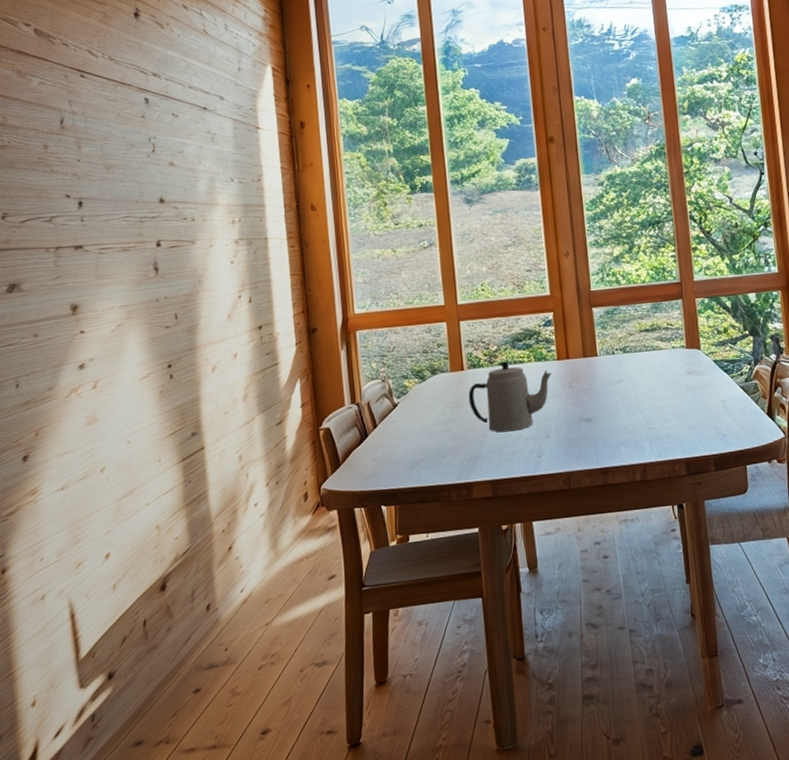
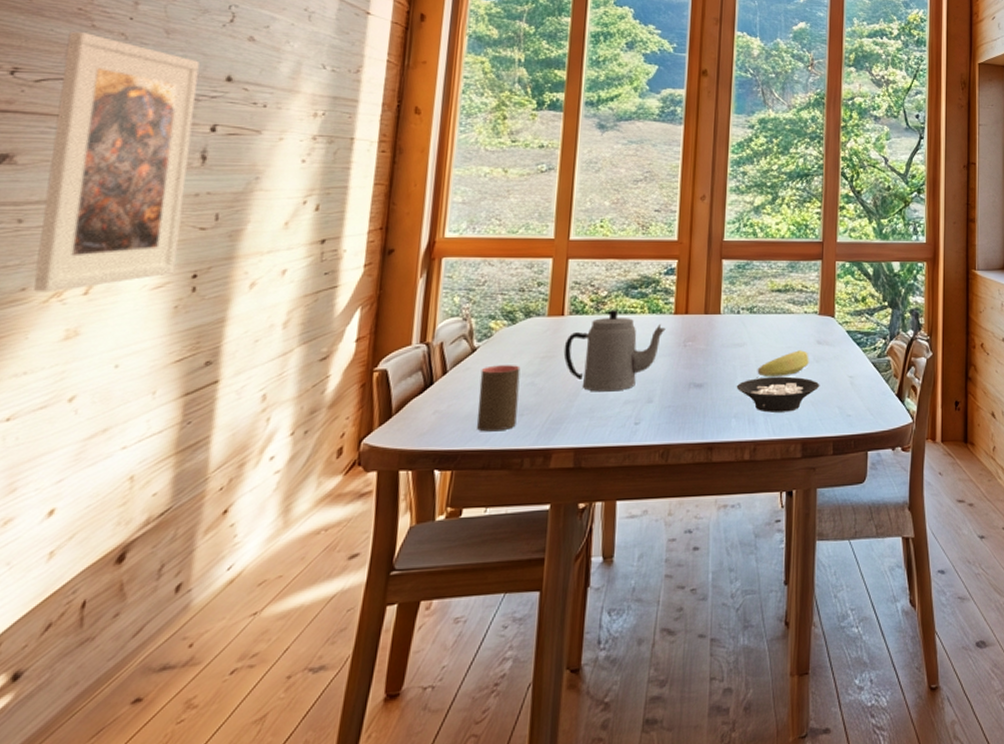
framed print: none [36,176,155,390] -> present [33,31,200,292]
cup: none [404,415,440,472] -> present [477,365,521,432]
cereal bowl: none [620,405,695,439] -> present [736,376,820,413]
banana: none [637,381,683,408] -> present [757,350,809,377]

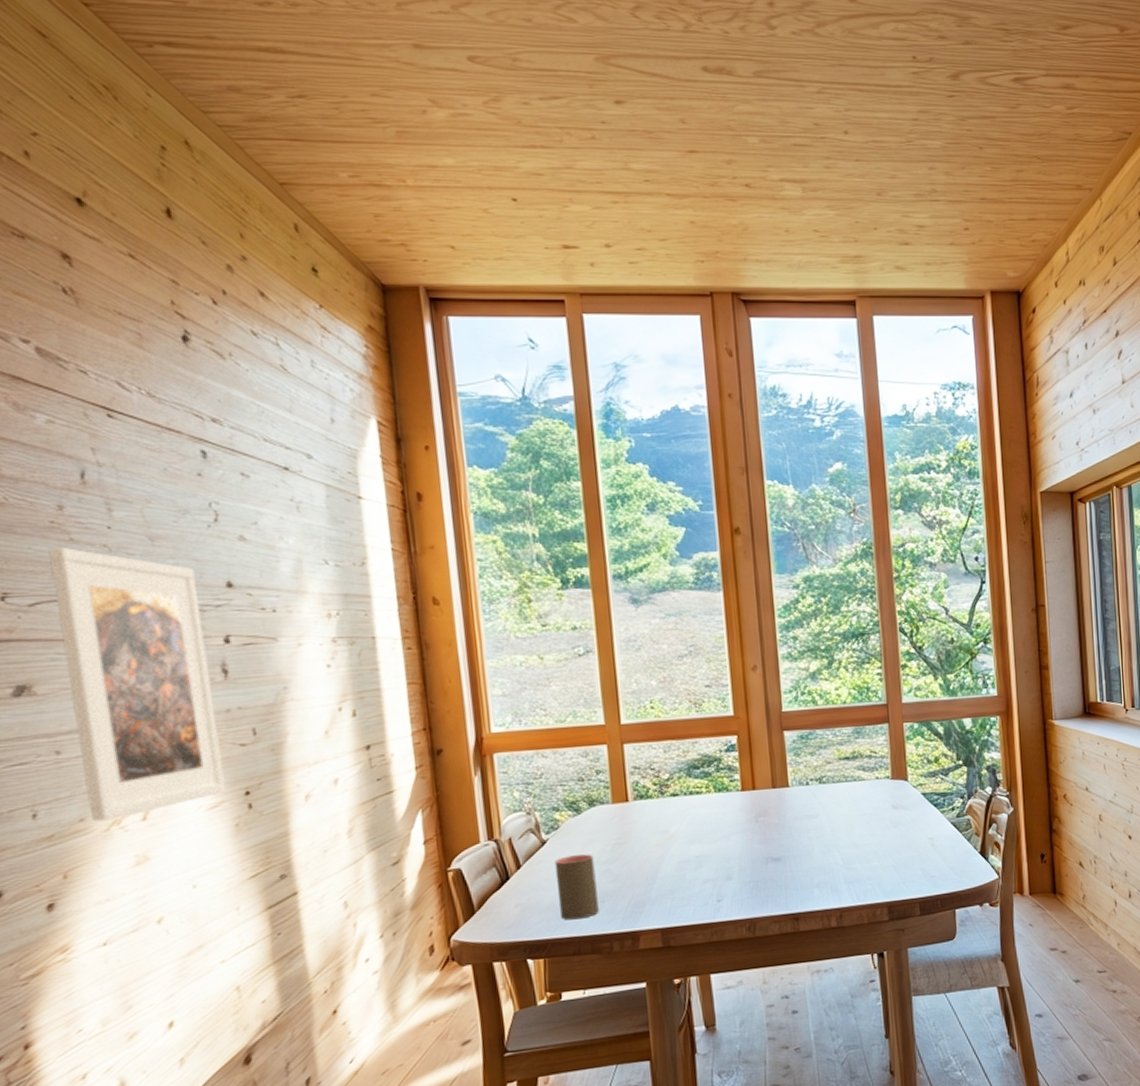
teapot: present [563,310,666,392] -> none [633,791,735,874]
cereal bowl: present [736,376,820,413] -> none [814,843,900,880]
banana: present [757,350,809,377] -> none [834,816,887,846]

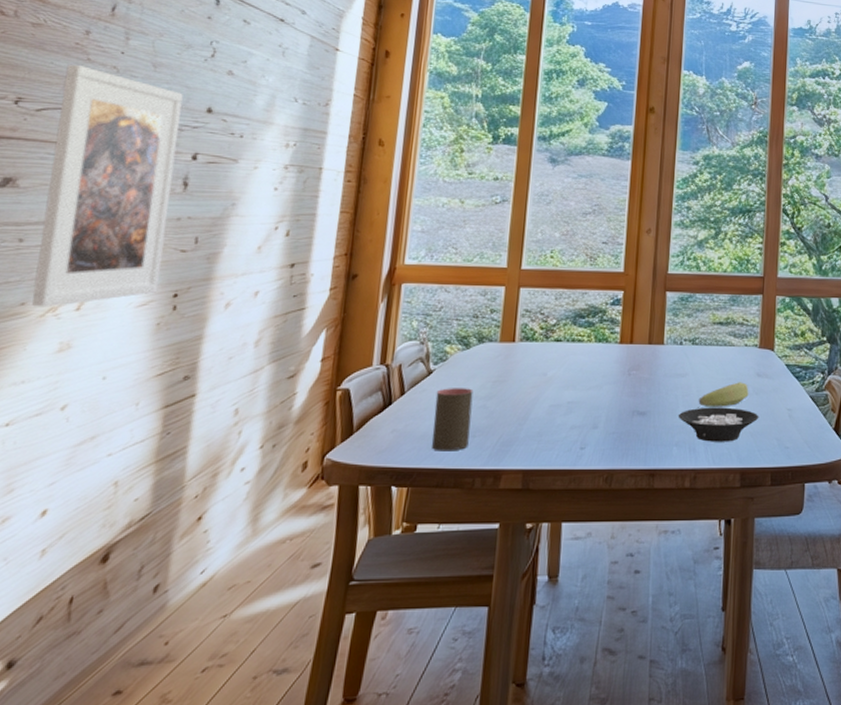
cereal bowl: none [814,843,900,880] -> present [678,407,759,442]
banana: none [834,816,887,846] -> present [698,382,749,407]

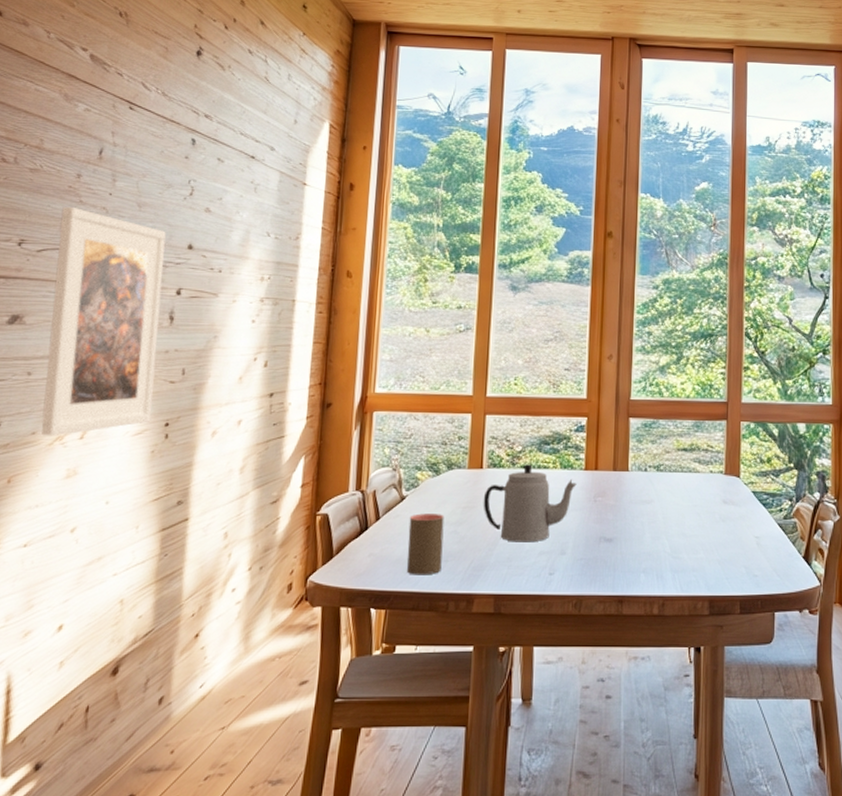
teapot: none [514,337,611,417] -> present [483,464,577,543]
cereal bowl: present [678,407,759,442] -> none [644,534,727,569]
banana: present [698,382,749,407] -> none [664,509,715,534]

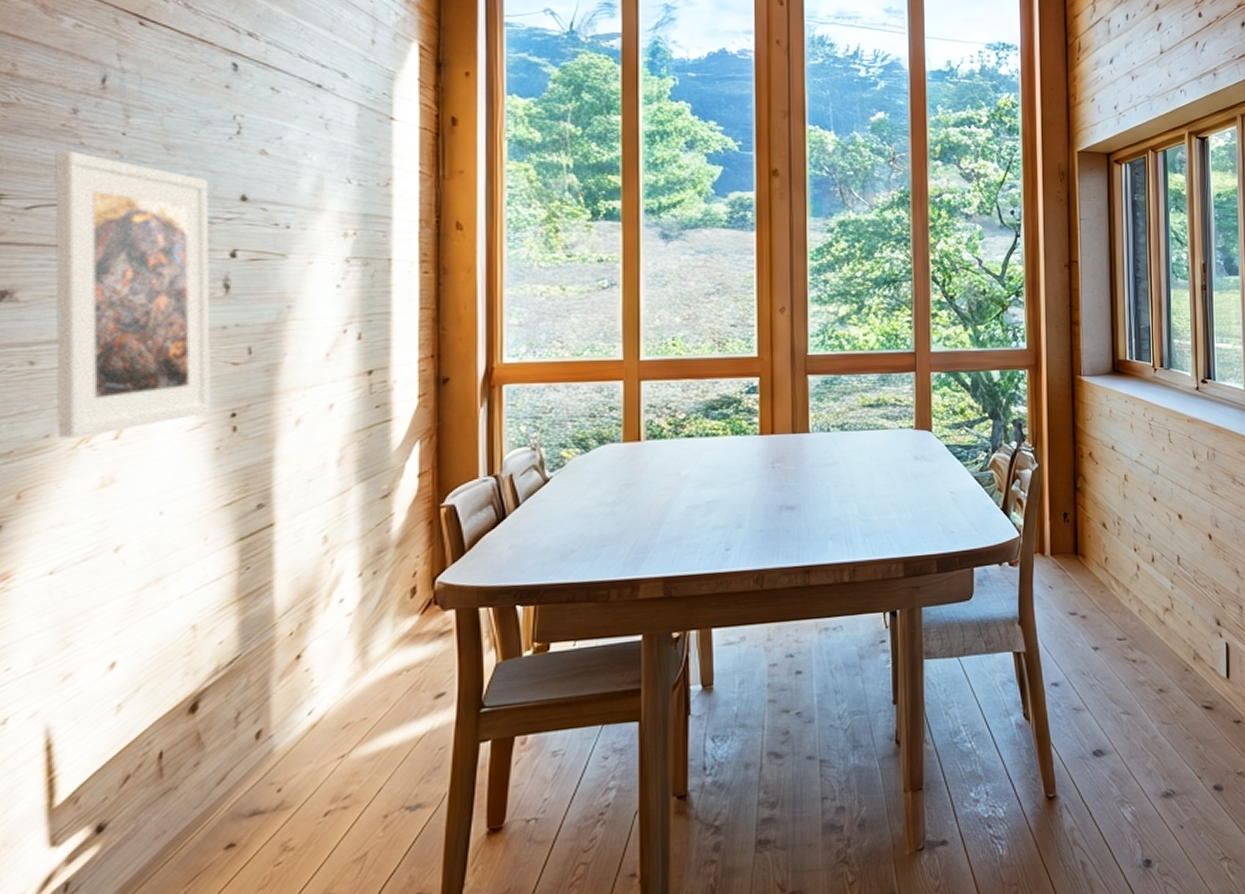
cup: present [407,513,445,575] -> none [556,494,599,565]
teapot: present [483,464,577,543] -> none [643,432,751,519]

